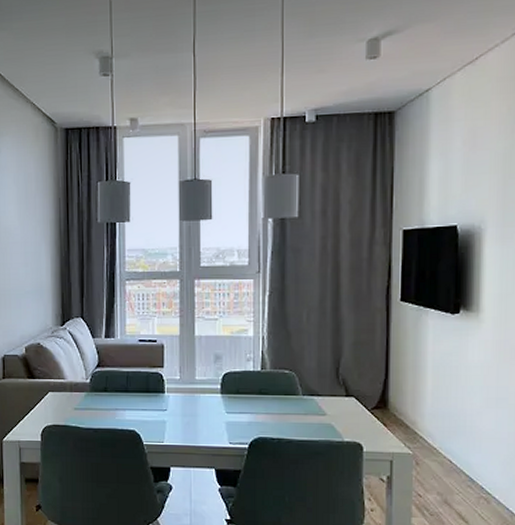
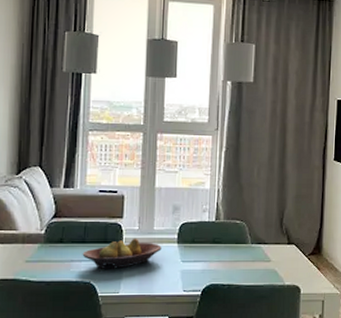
fruit bowl: none [126,387,205,419] -> present [82,238,162,269]

